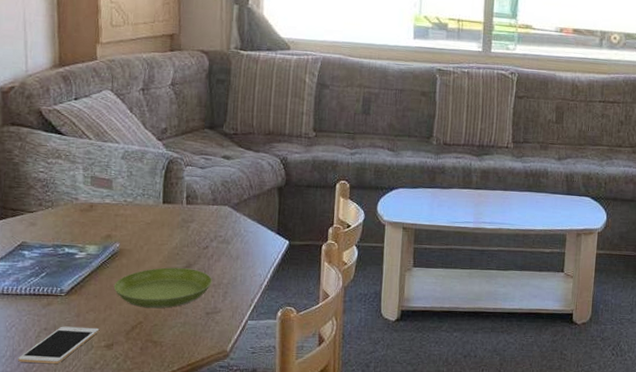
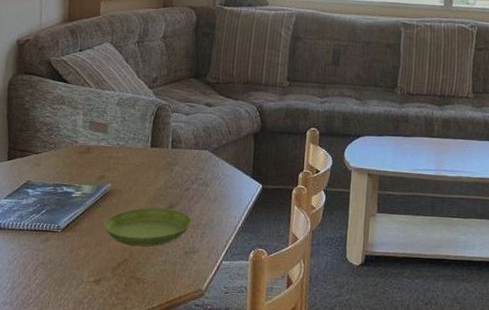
cell phone: present [18,326,100,365] -> none [17,261,90,297]

